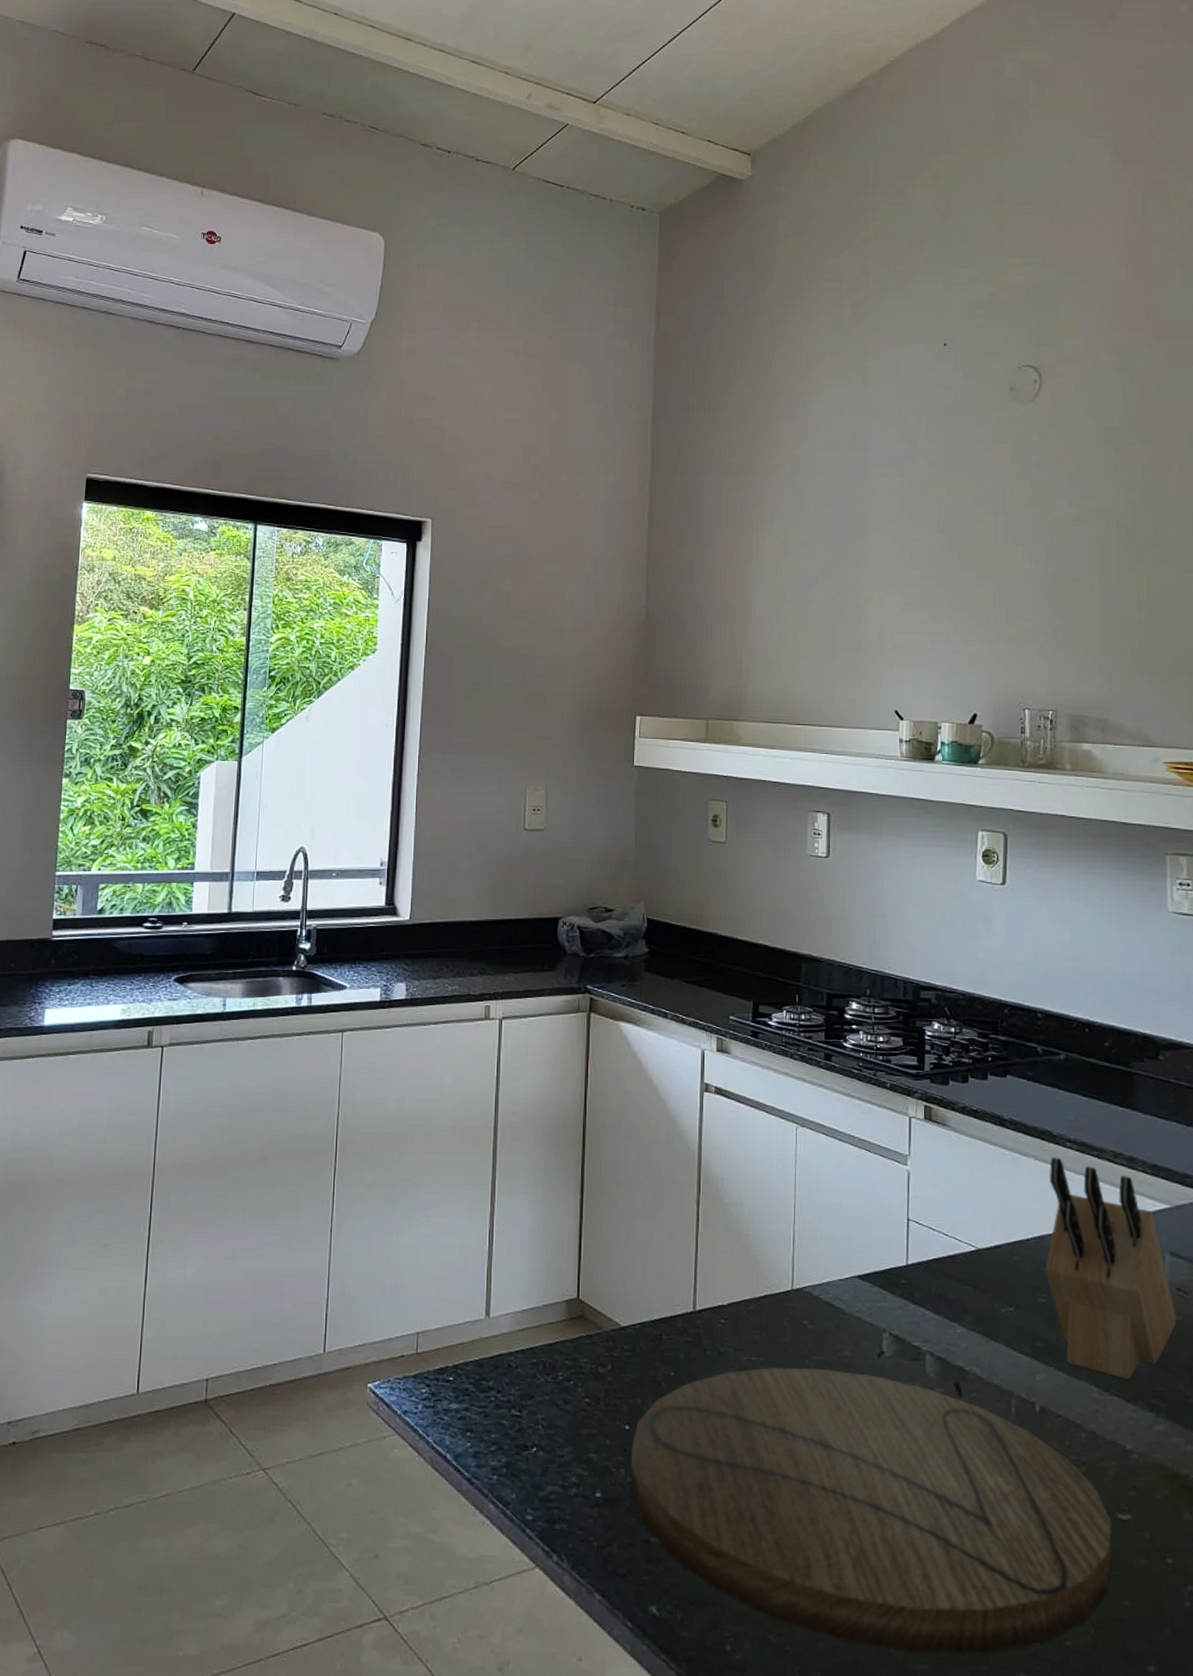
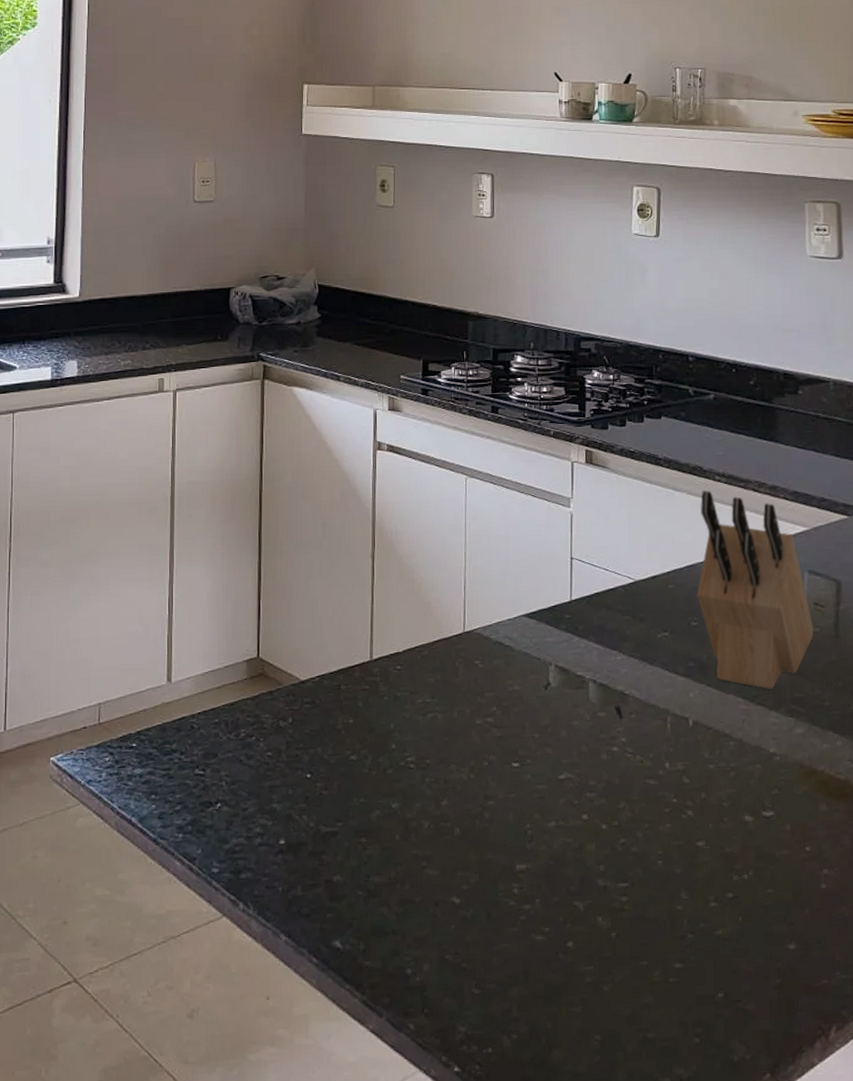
cutting board: present [630,1366,1113,1655] -> none [312,704,758,957]

